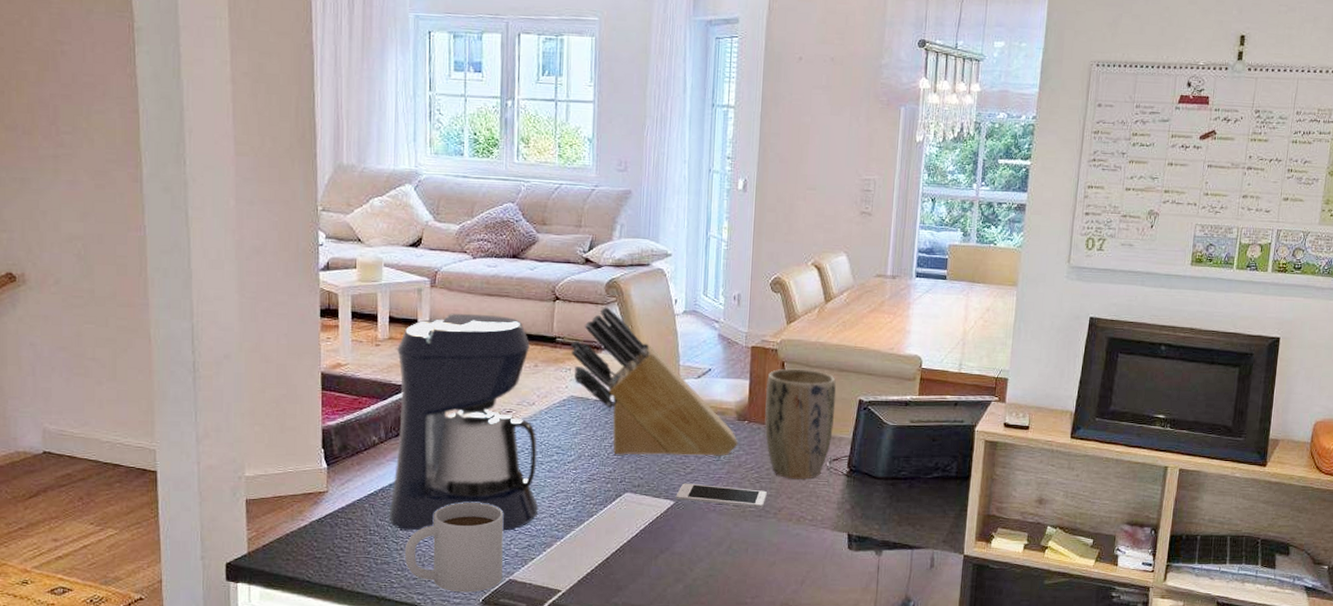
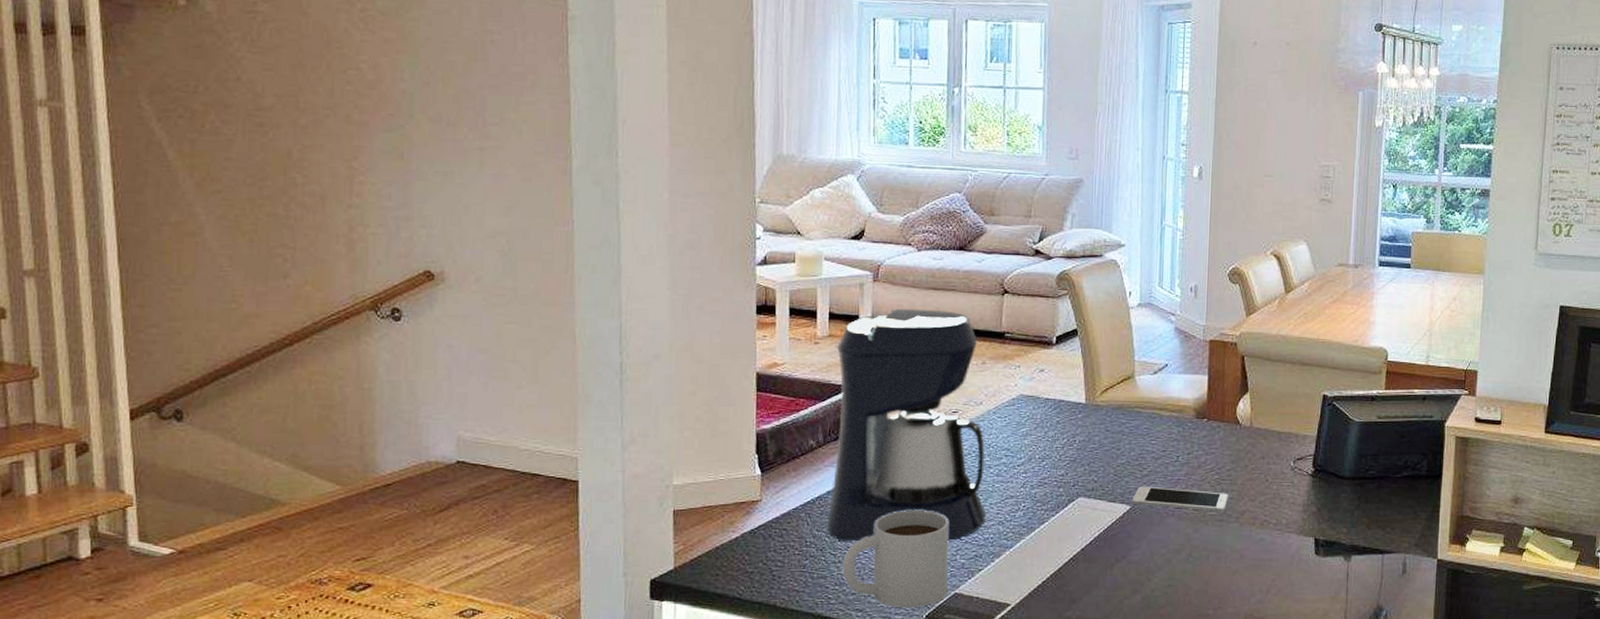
knife block: present [571,307,739,457] -> none [1020,300,1197,458]
plant pot: present [765,368,836,479] -> none [1225,363,1299,481]

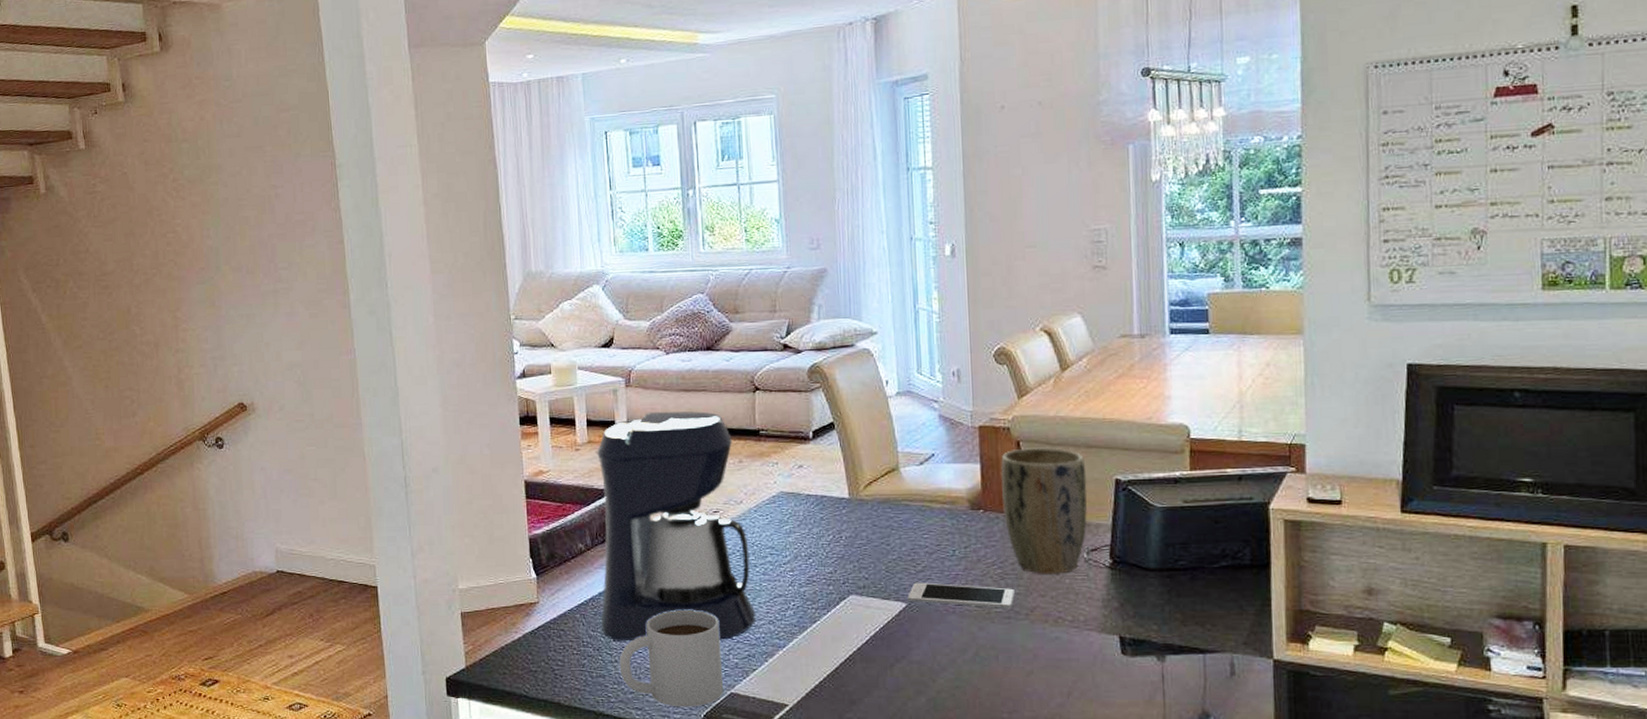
plant pot: none [1225,363,1299,481] -> present [1000,447,1087,574]

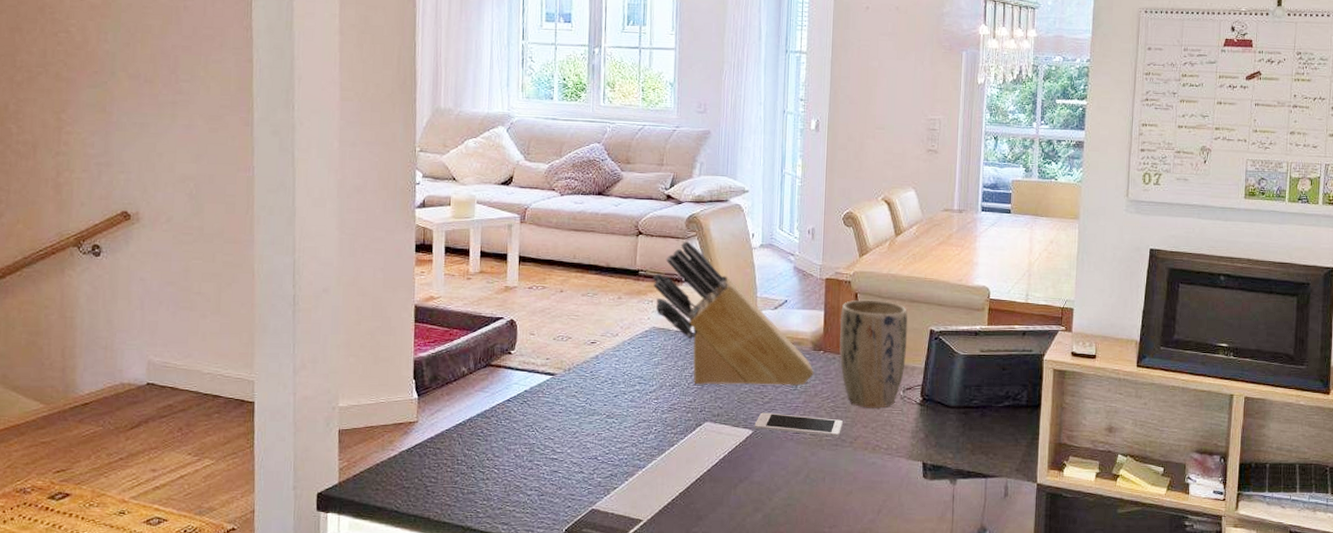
coffee maker: present [597,411,756,640] -> none [476,247,621,460]
mug: present [620,610,724,708] -> none [491,432,587,523]
knife block: none [776,394,975,555] -> present [653,241,814,387]

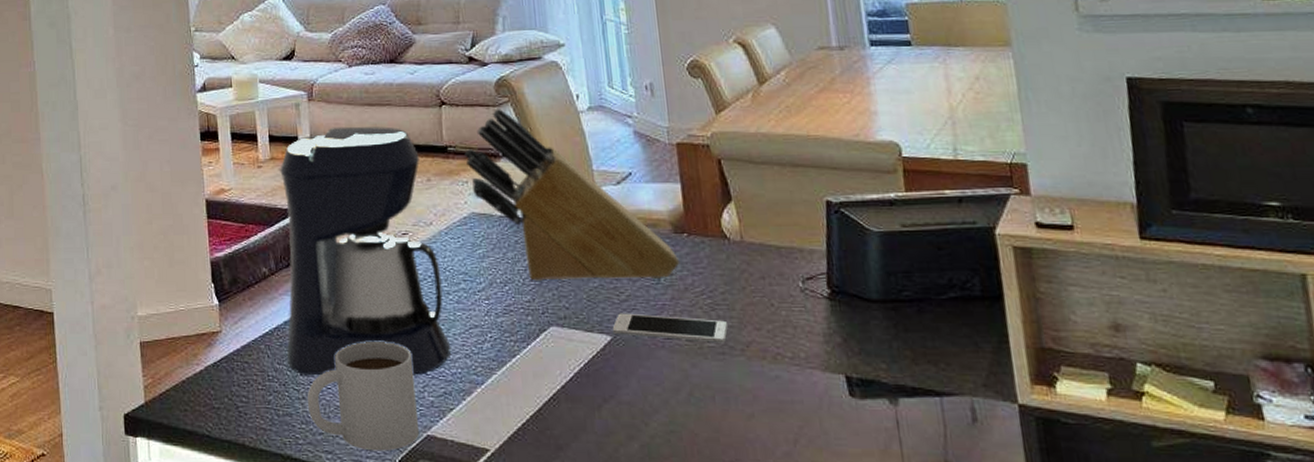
coffee maker: none [476,247,621,460] -> present [280,126,451,375]
mug: none [491,432,587,523] -> present [307,342,420,451]
plant pot: present [839,299,908,408] -> none [702,166,800,305]

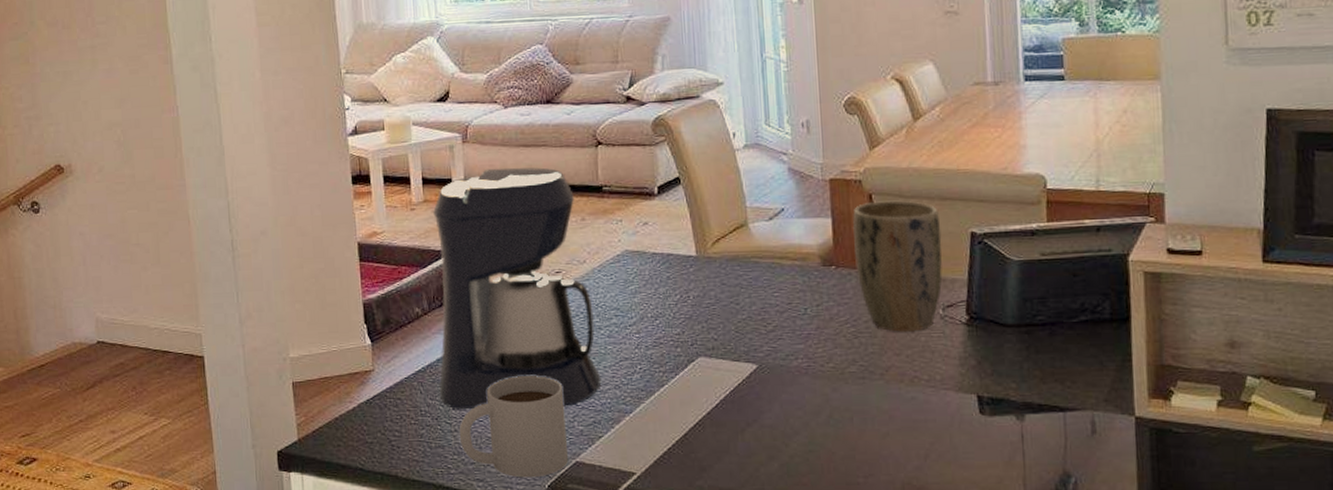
knife block: present [464,109,680,282] -> none [619,148,827,316]
cell phone: present [612,313,728,343] -> none [758,342,869,368]
plant pot: none [702,166,800,305] -> present [852,200,943,332]

